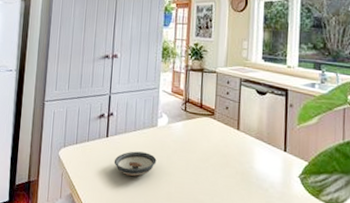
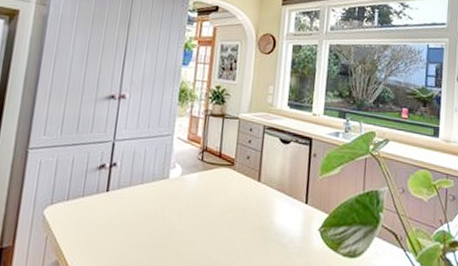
saucer: present [114,151,157,176] -> none [114,207,166,236]

